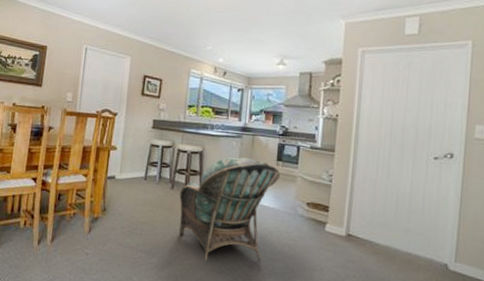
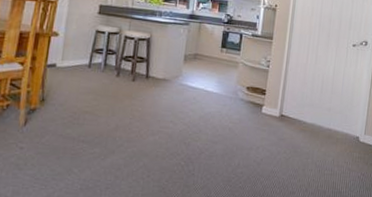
armchair: present [179,157,281,261] -> none [124,44,224,148]

